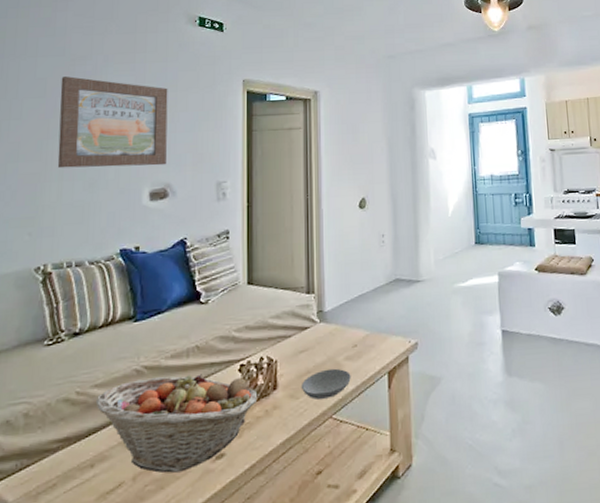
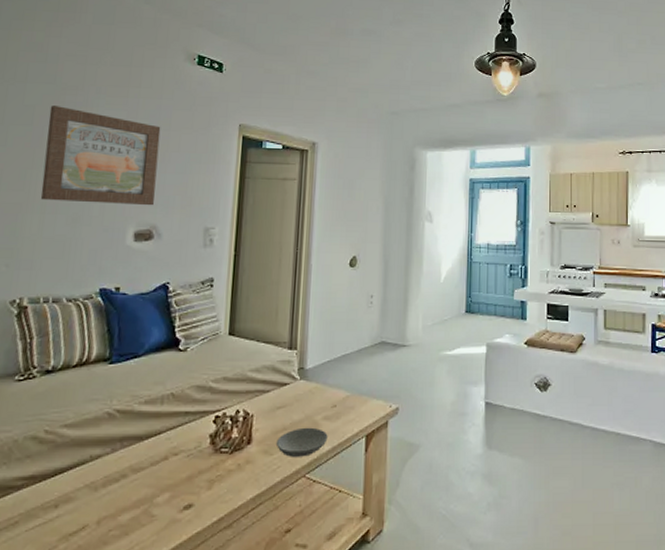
fruit basket: present [95,374,258,473] -> none [64,422,231,520]

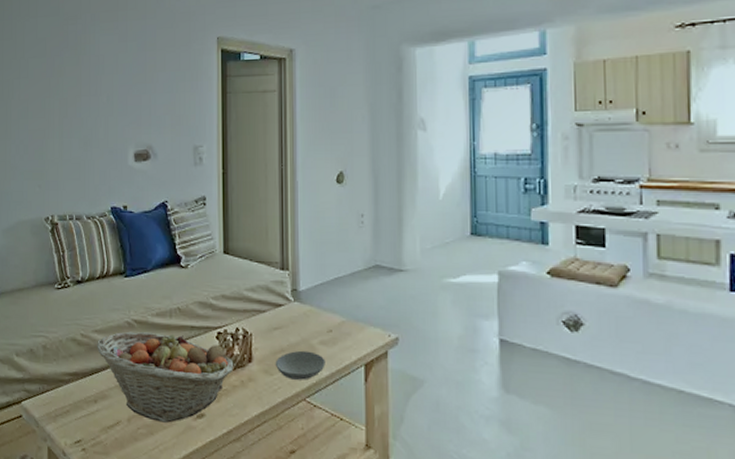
wall art: present [40,106,161,206] -> none [57,36,148,127]
fruit basket: none [64,422,231,520] -> present [96,331,234,423]

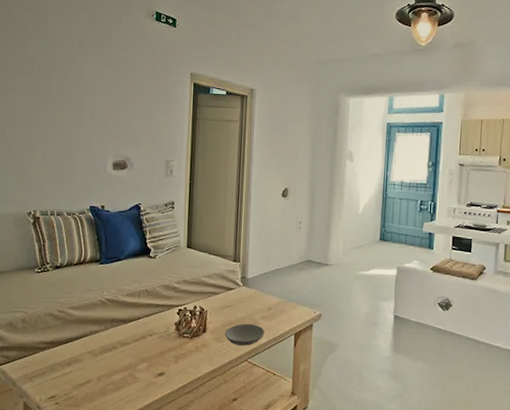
fruit basket: present [96,331,234,423] -> none [71,308,191,380]

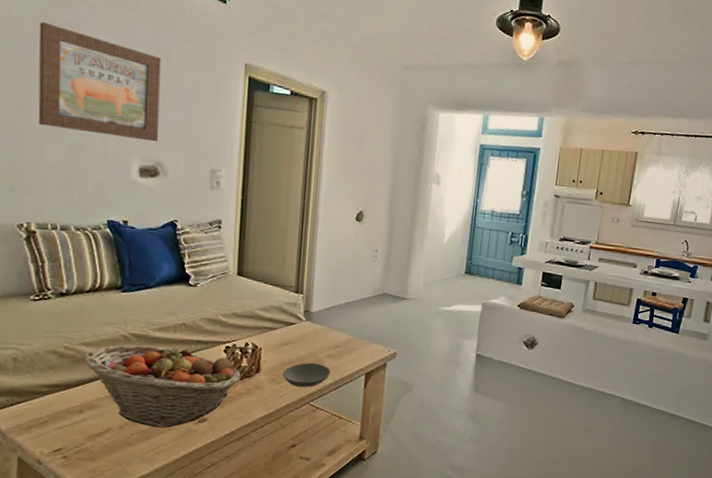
wall art: none [43,57,129,141] -> present [38,22,162,142]
fruit basket: none [71,308,191,380] -> present [83,344,241,428]

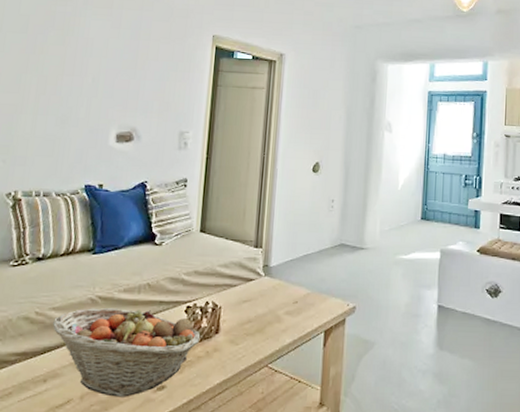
wall art: present [38,22,162,142] -> none [33,15,142,110]
bowl: present [282,362,331,387] -> none [241,320,289,348]

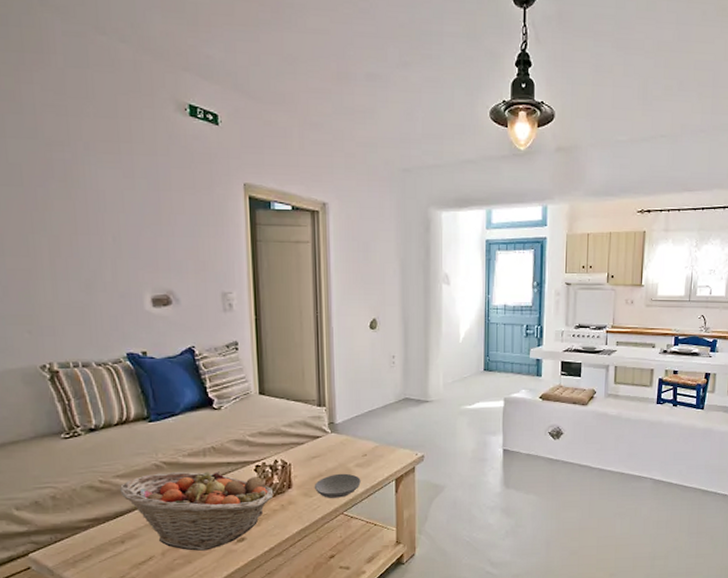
bowl: none [241,320,289,348] -> present [314,473,361,498]

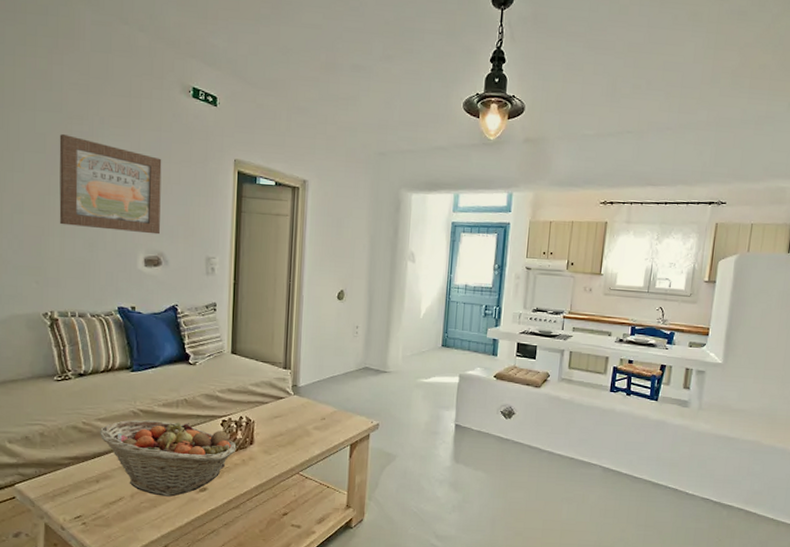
wall art: none [37,164,166,271] -> present [59,134,162,235]
bowl: present [314,473,361,498] -> none [274,434,318,458]

